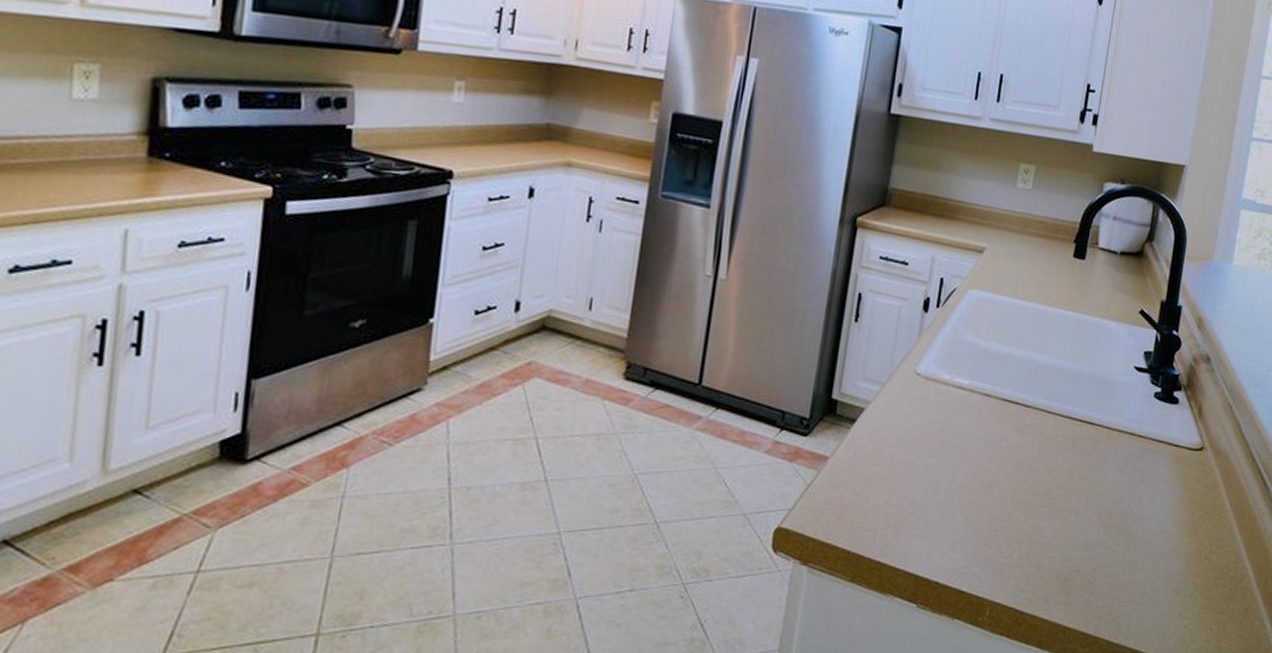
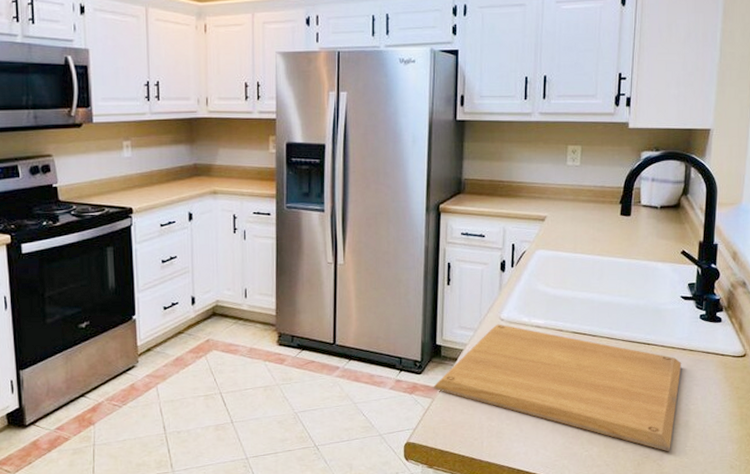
chopping board: none [820,379,1128,566] -> present [433,324,682,452]

